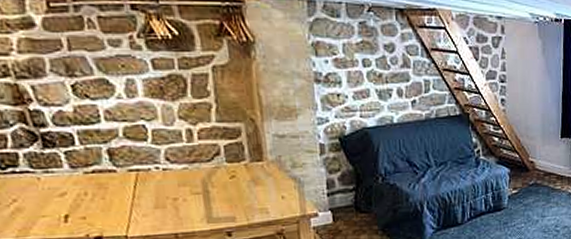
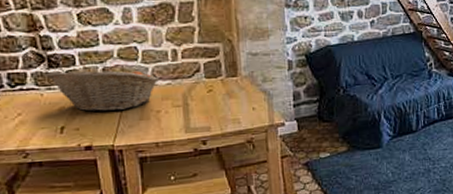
fruit basket: none [40,147,175,199] -> present [45,66,160,112]

